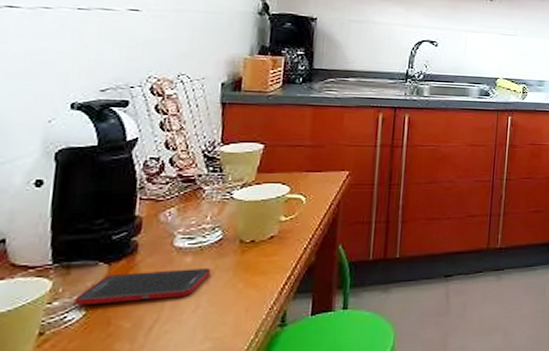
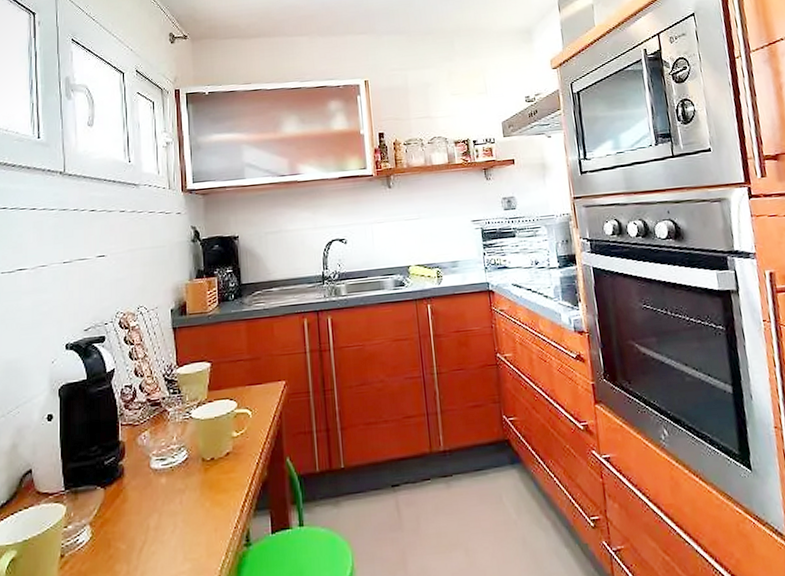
cell phone: present [74,268,211,306] -> none [83,488,183,529]

